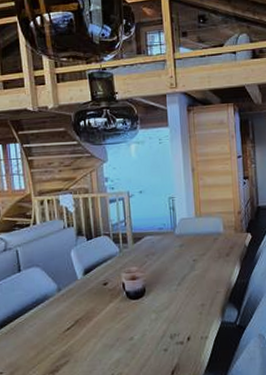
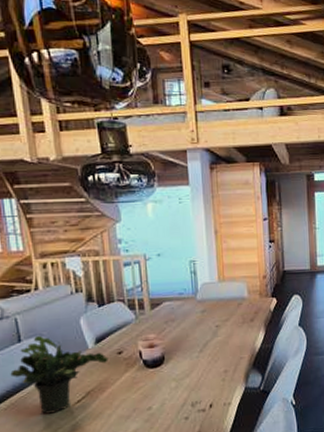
potted plant: none [11,266,95,340] -> present [10,335,108,414]

